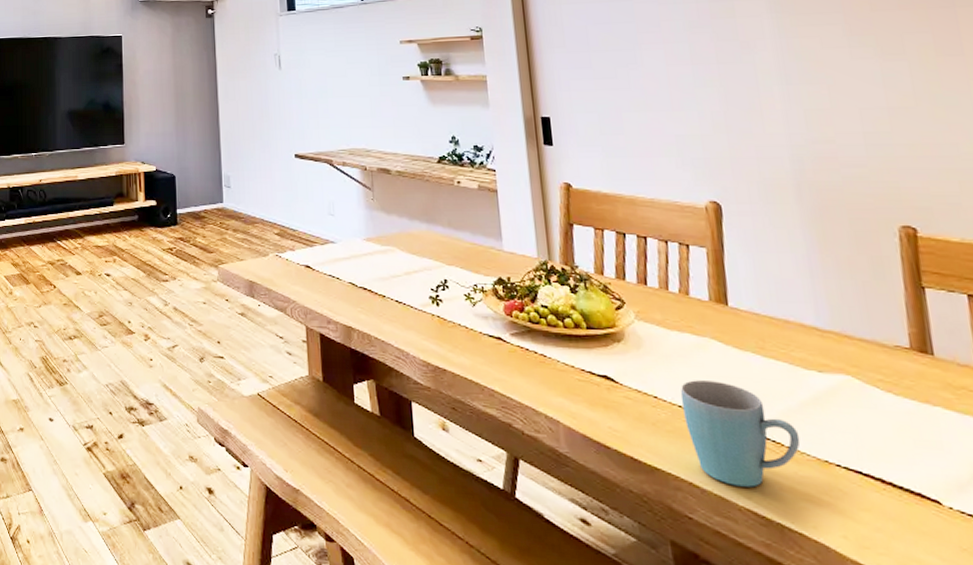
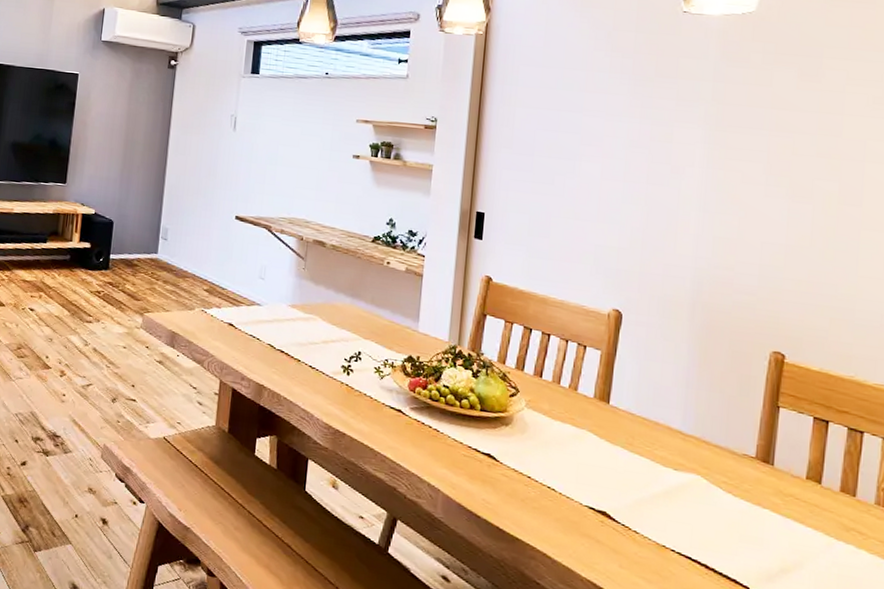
mug: present [680,380,801,488] -> none [550,465,646,563]

